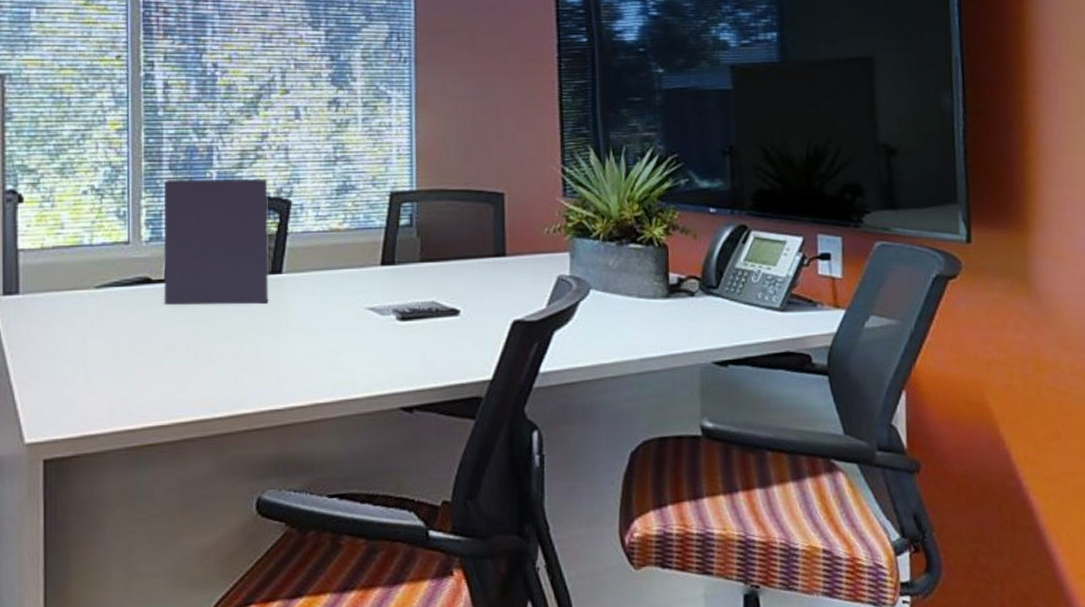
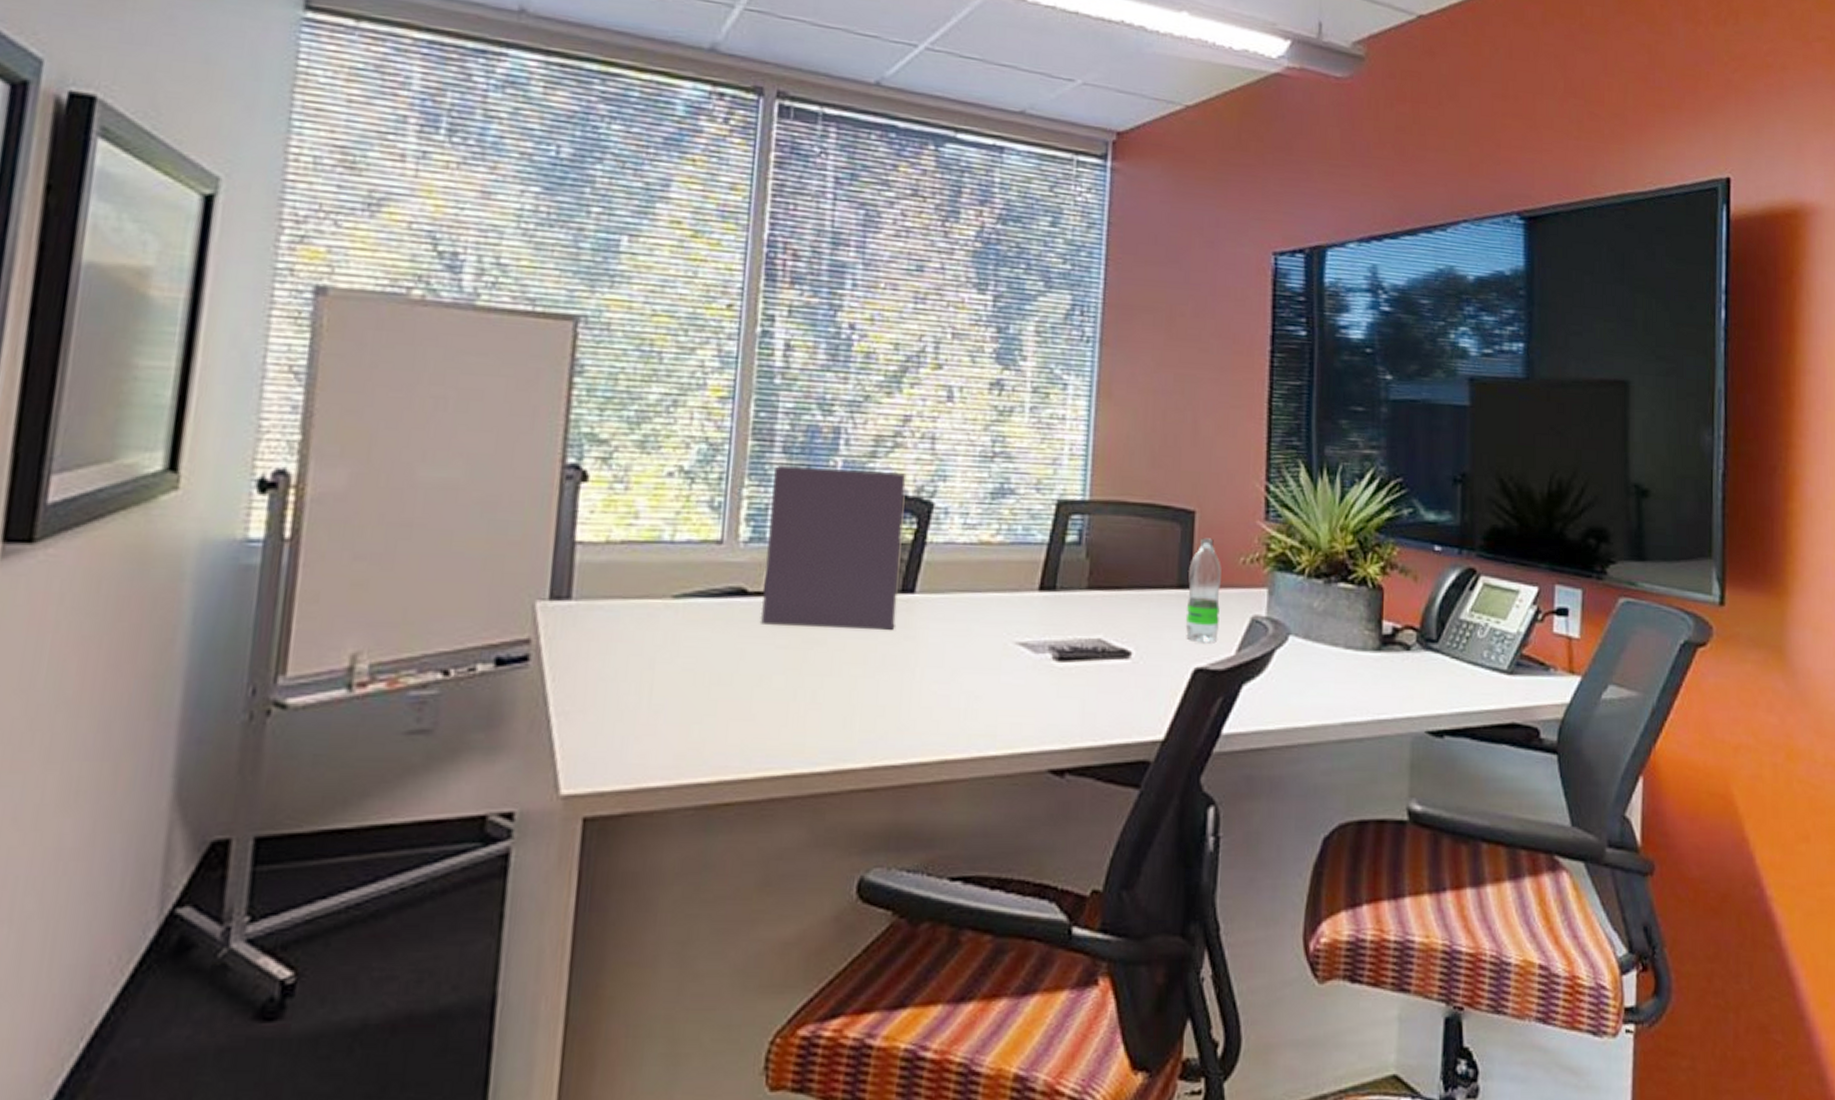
bottle: none [502,214,531,300] -> present [1185,538,1222,644]

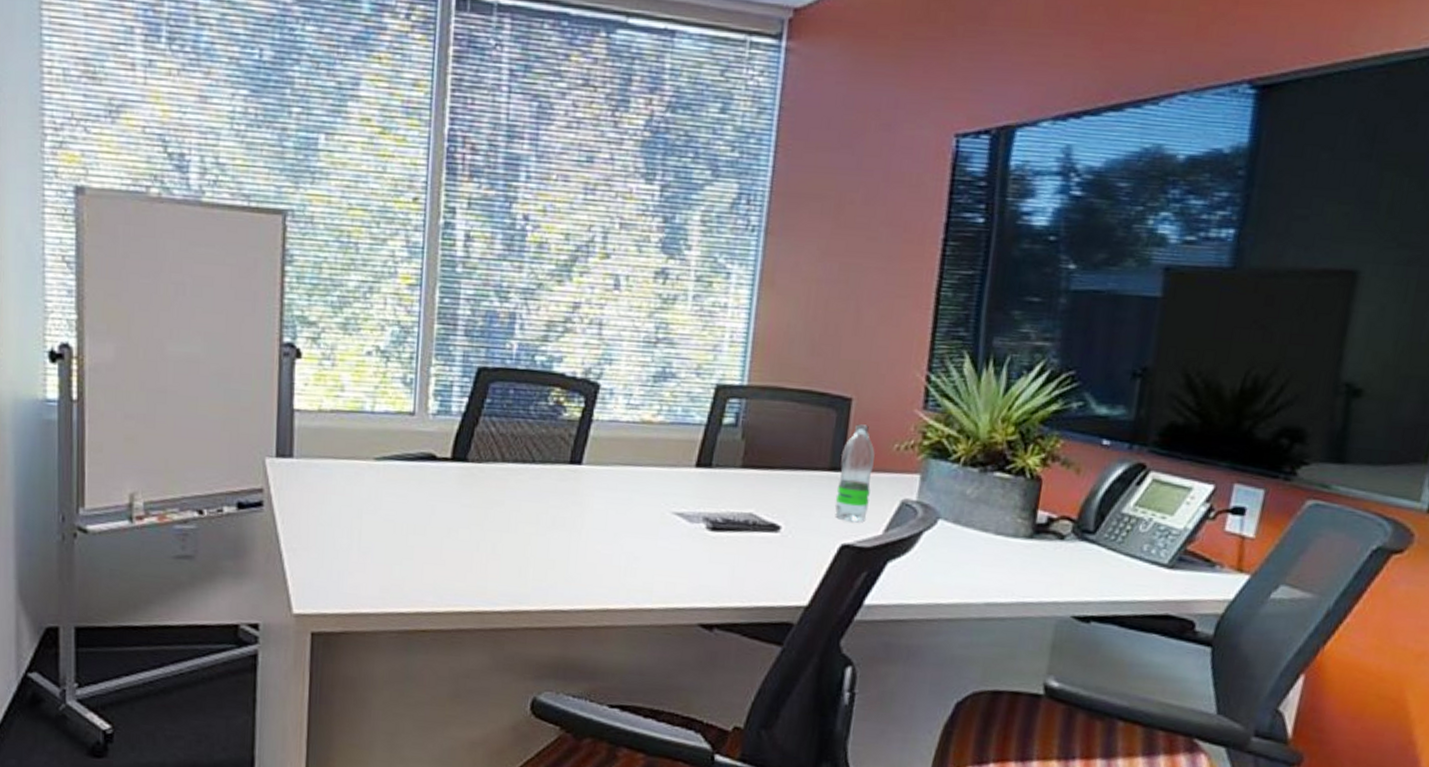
binder: present [760,466,907,630] -> none [447,347,576,496]

